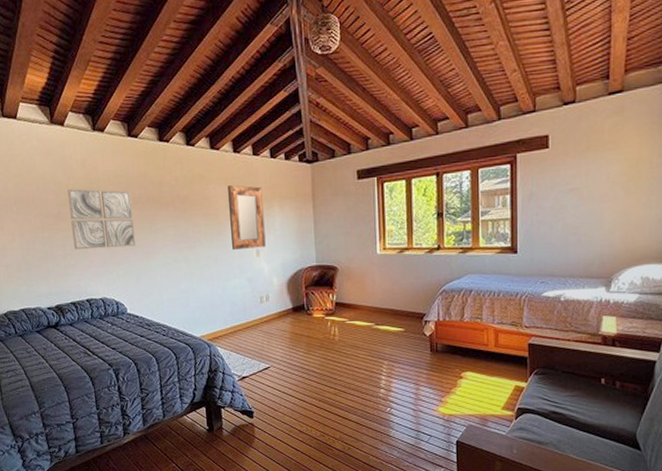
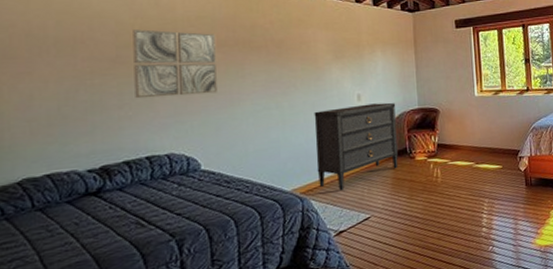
dresser: none [217,258,296,341] -> present [314,102,399,191]
home mirror: present [228,185,266,249] -> none [328,30,368,95]

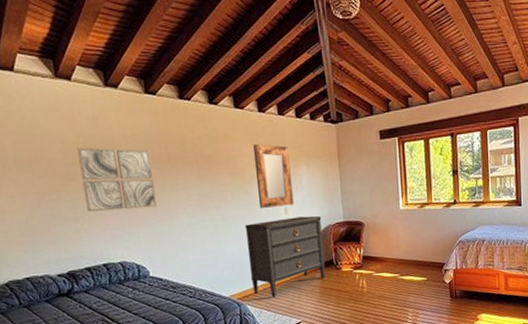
home mirror: none [328,30,368,95] -> present [253,144,294,208]

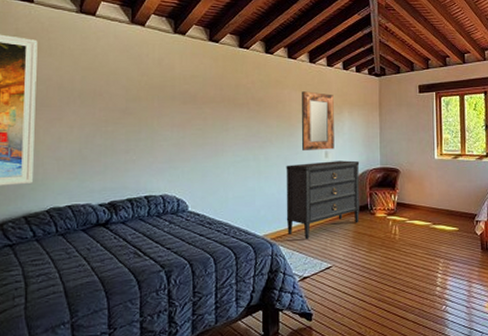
wall art: present [77,147,157,213] -> none [139,85,205,145]

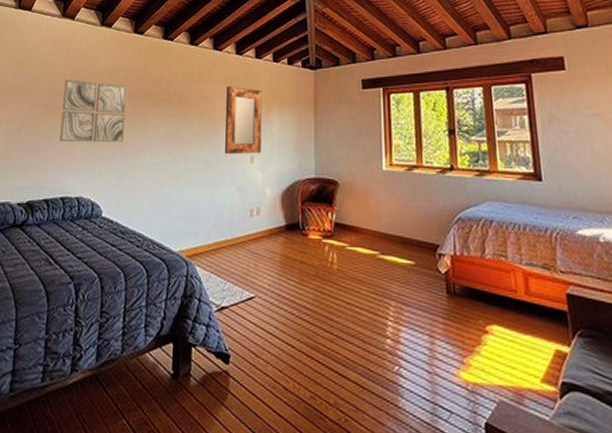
wall art: none [139,85,205,145] -> present [59,80,127,143]
dresser: present [286,160,360,240] -> none [204,167,290,261]

